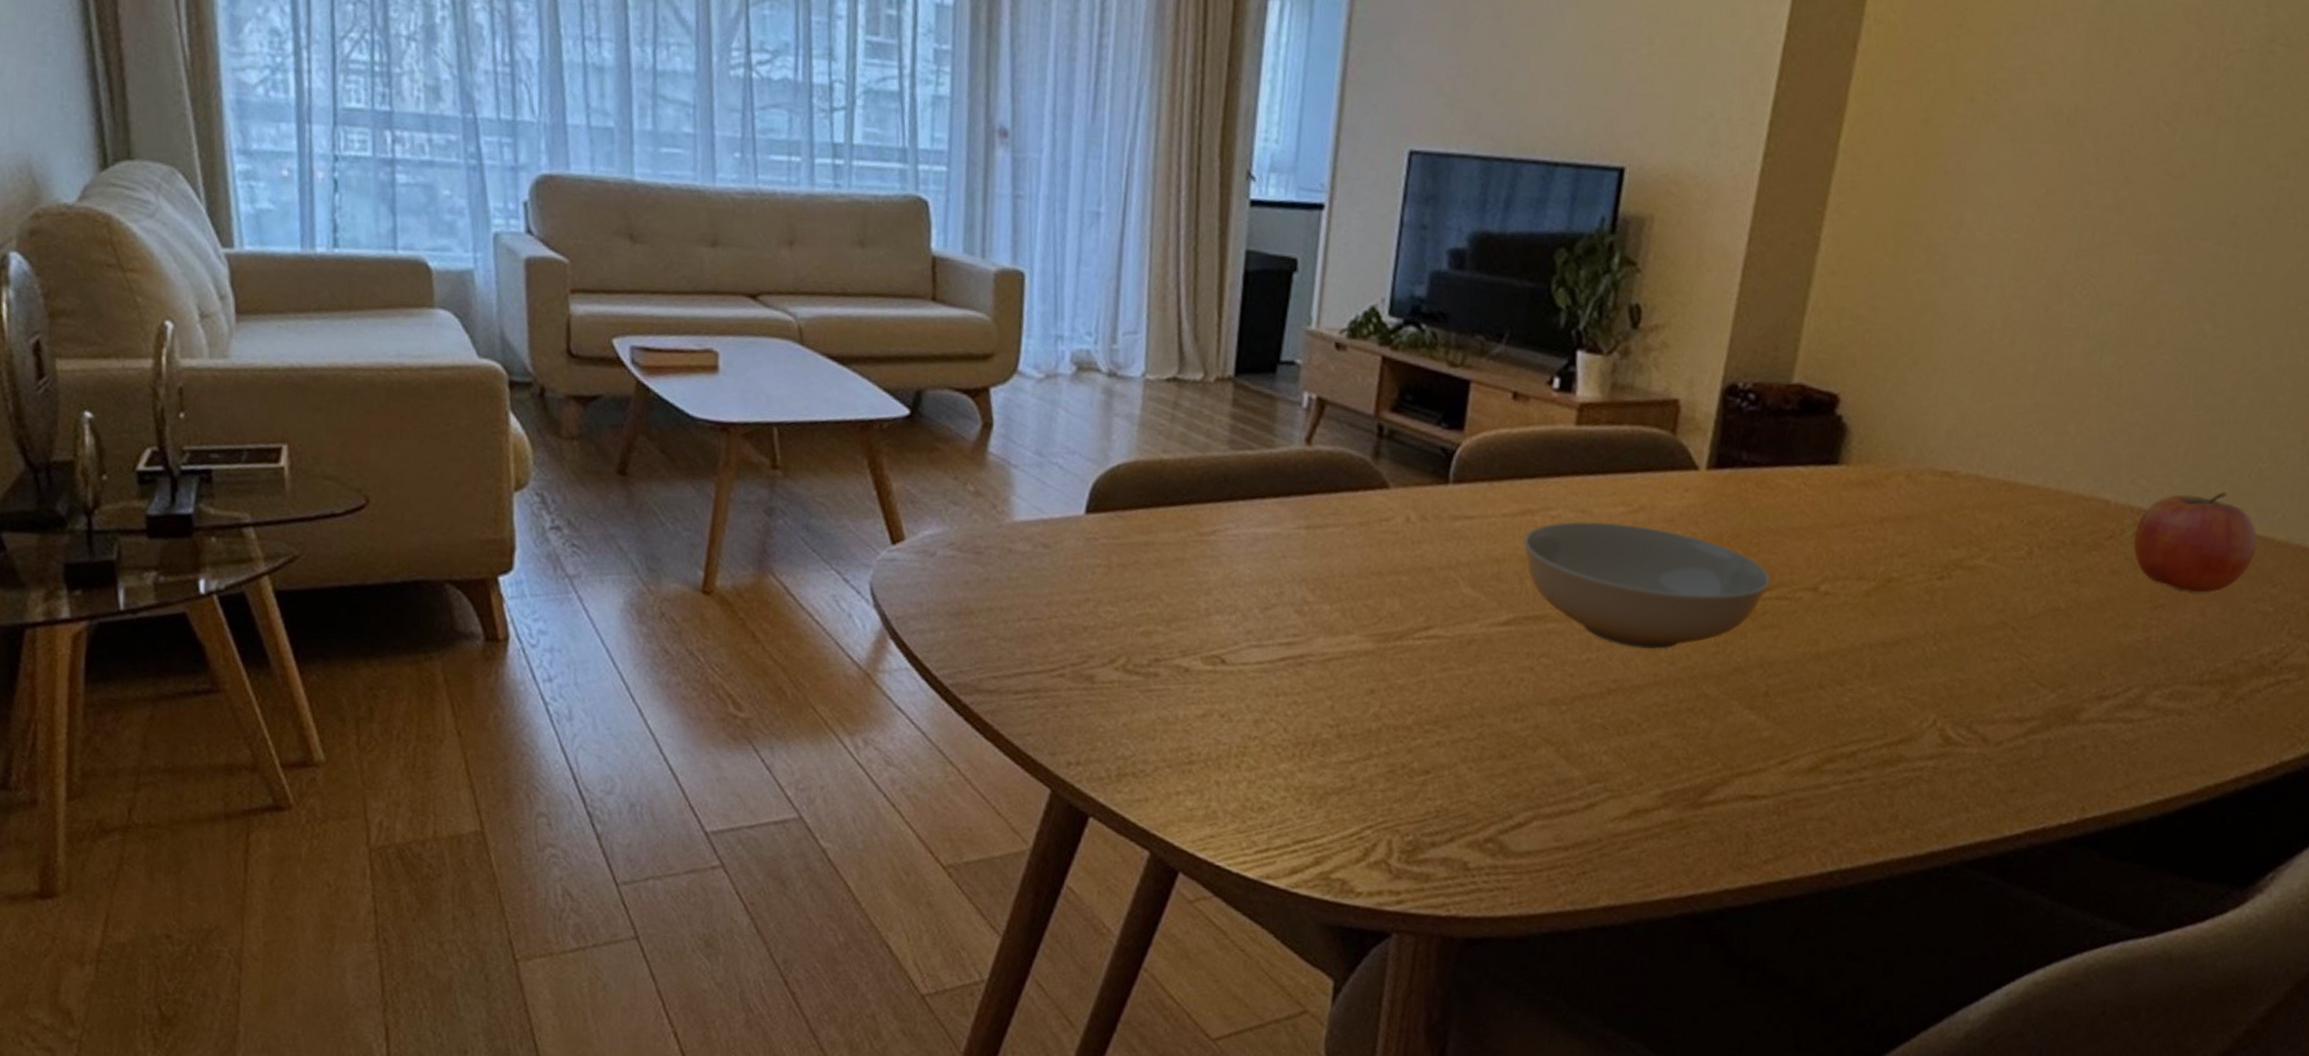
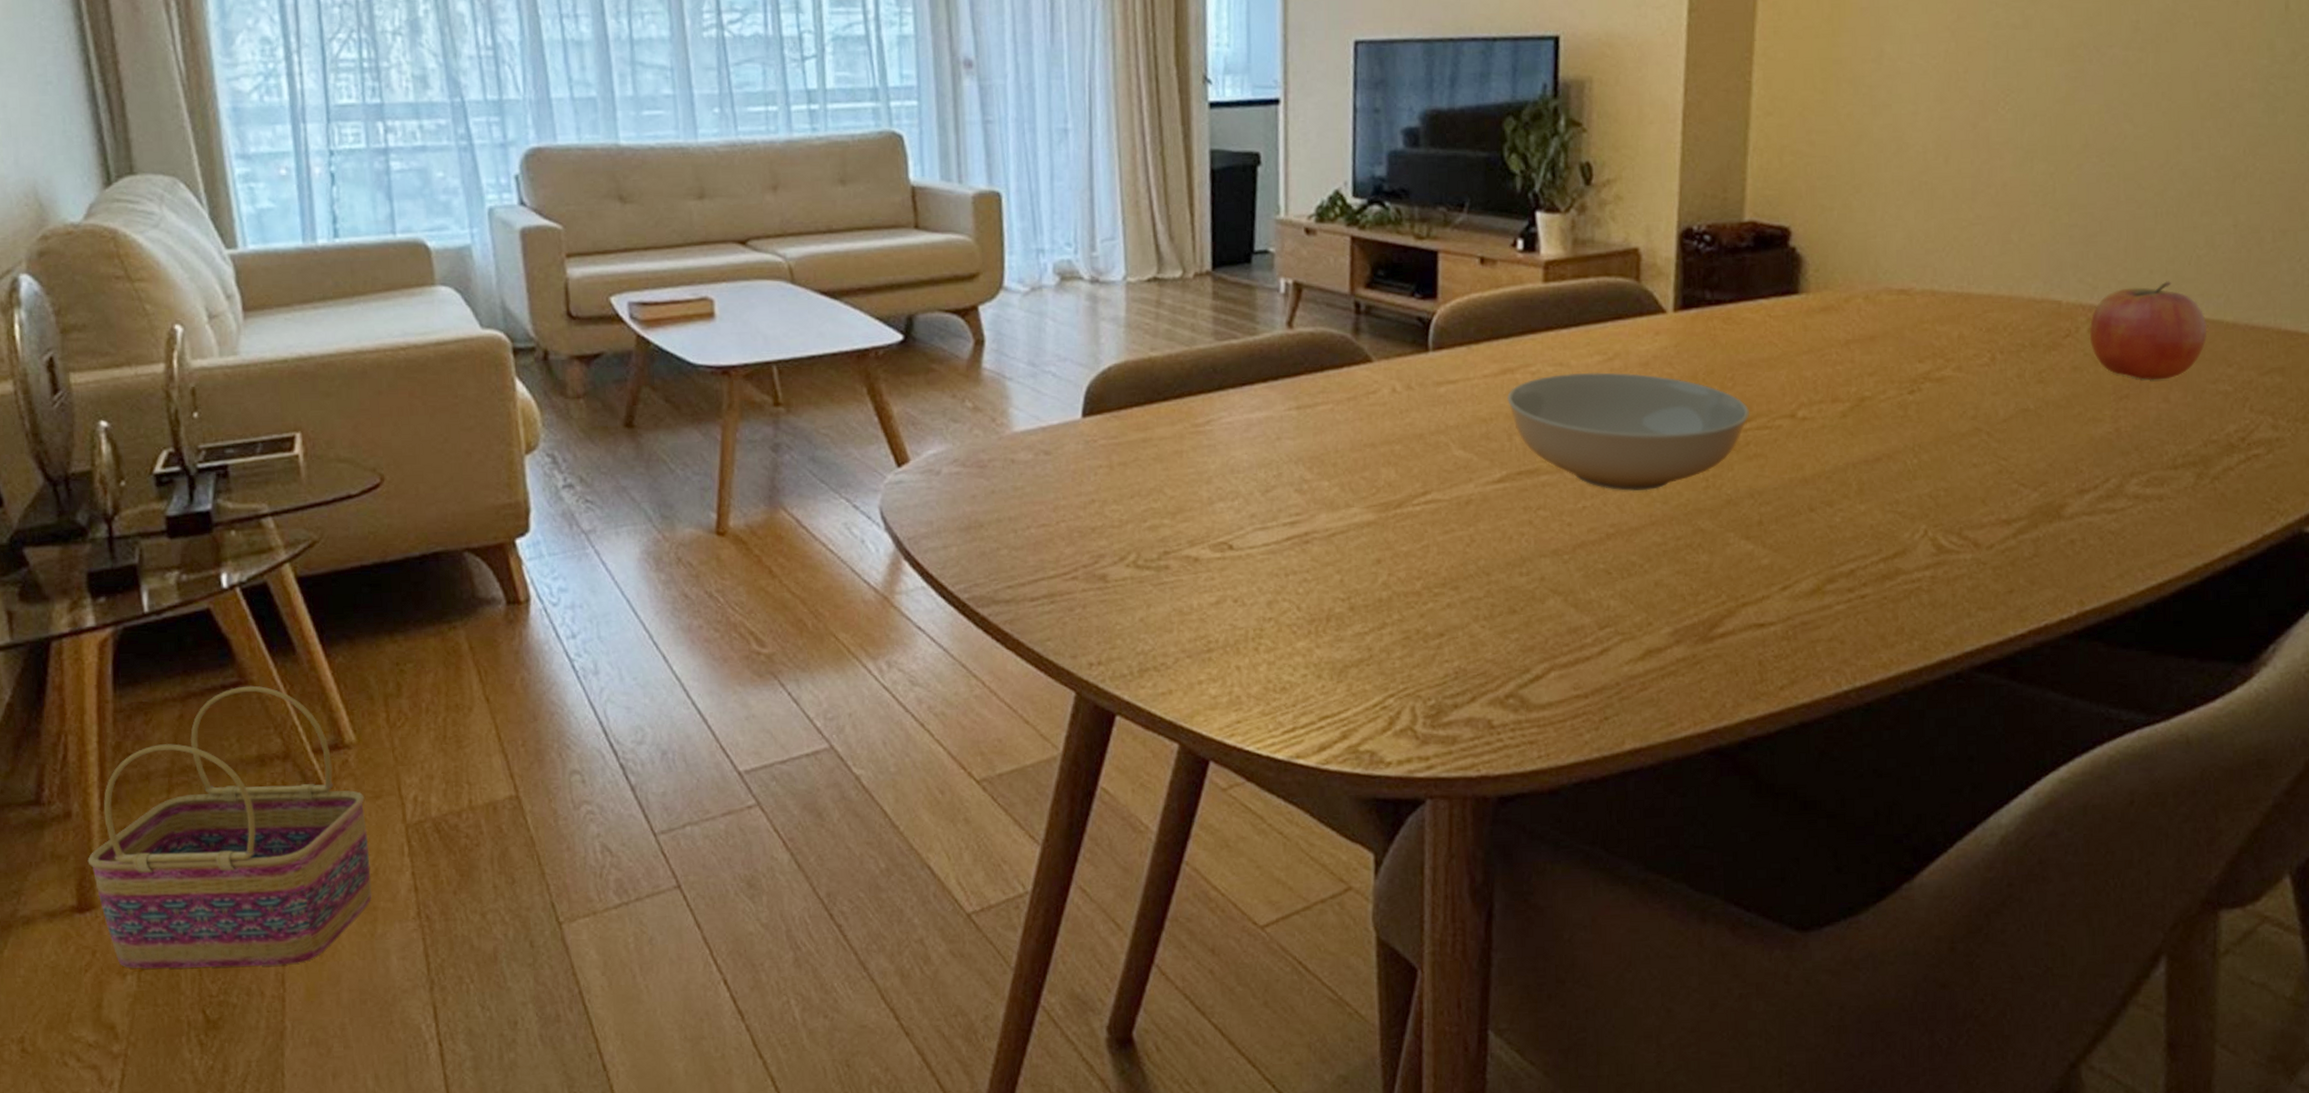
basket: none [51,694,332,972] -> present [87,685,372,969]

